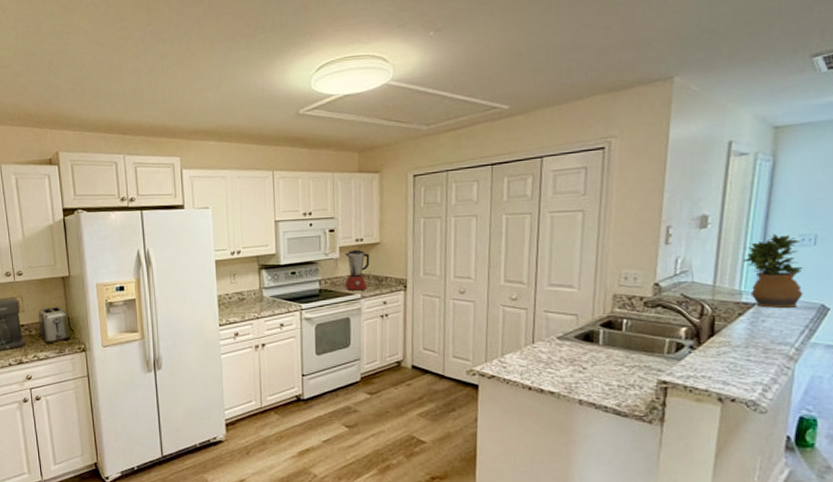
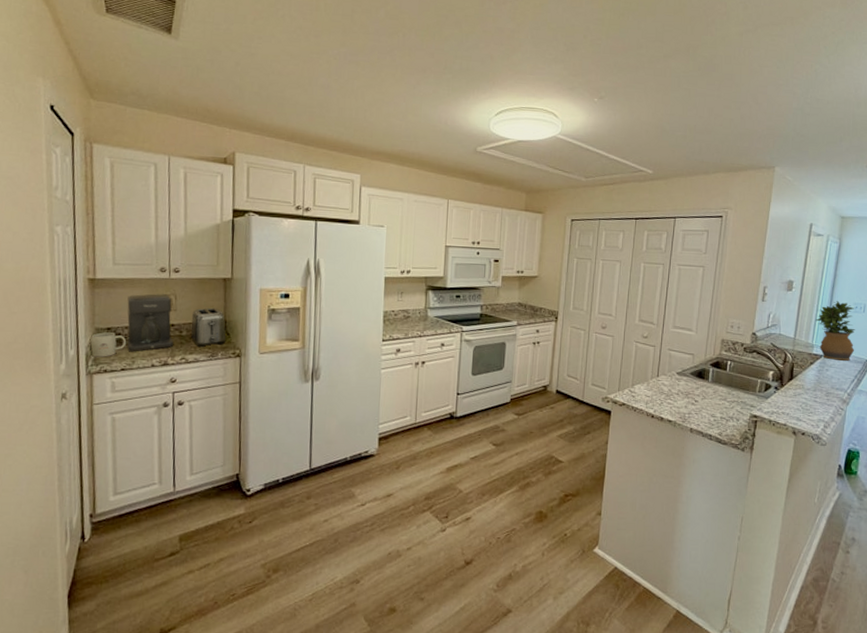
blender: present [344,249,370,291] -> none [504,280,528,318]

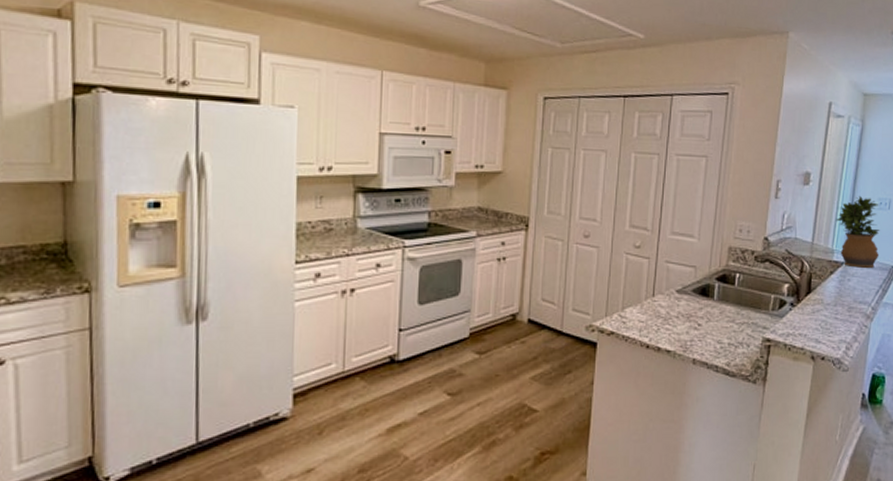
toaster: present [190,307,227,347] -> none [13,224,69,280]

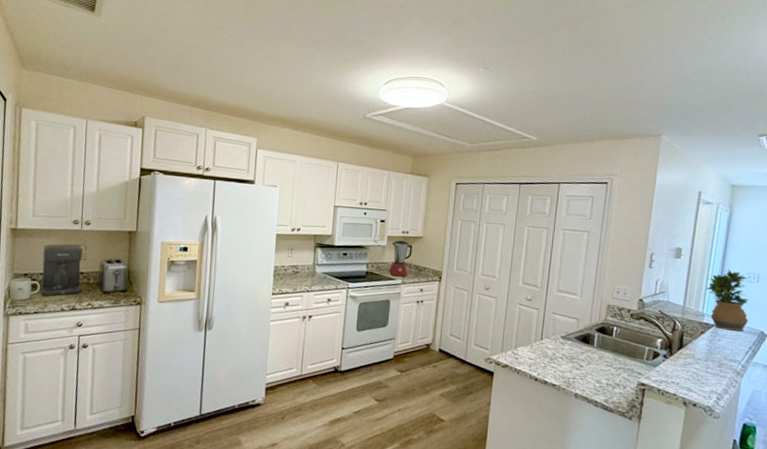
toaster: none [13,224,69,280] -> present [97,258,129,294]
blender: none [459,177,490,227] -> present [389,240,413,277]

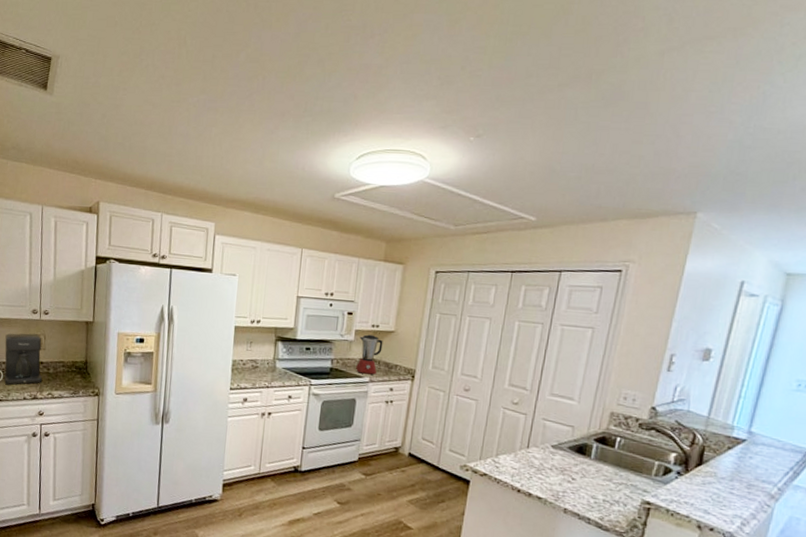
toaster: present [97,258,129,294] -> none [57,348,87,384]
potted plant: present [706,269,749,332] -> none [739,375,796,449]

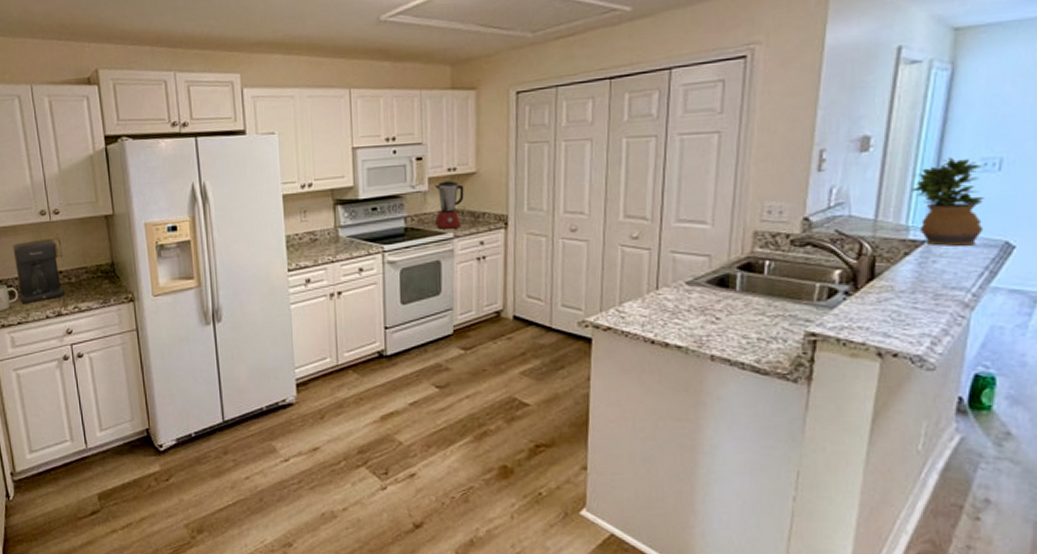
potted plant: none [739,375,796,449] -> present [912,156,984,246]

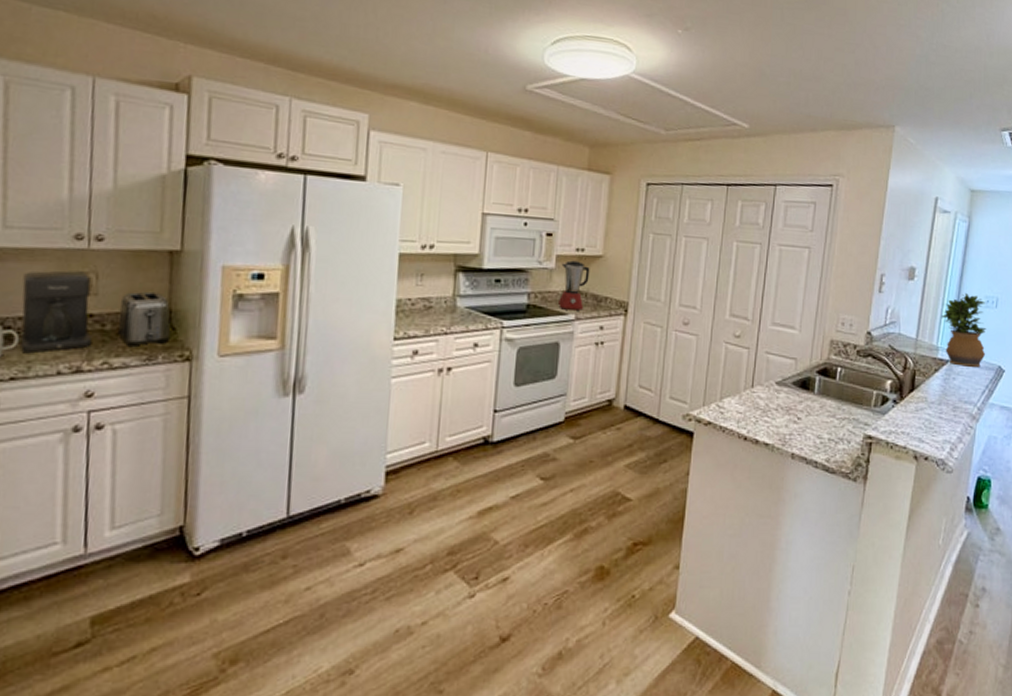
toaster: none [78,249,117,293] -> present [118,291,171,346]

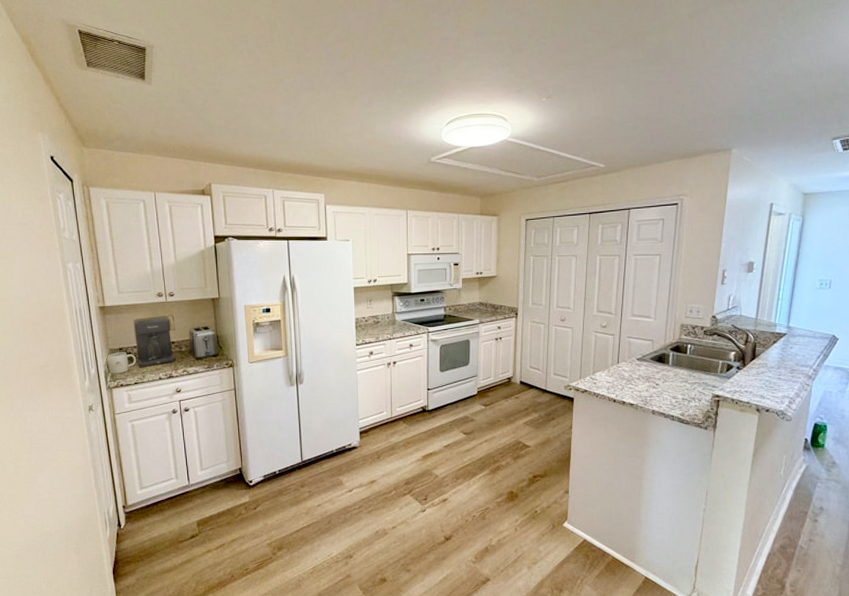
blender: present [558,260,590,311] -> none [466,281,488,317]
potted plant: present [941,292,987,367] -> none [778,278,821,338]

